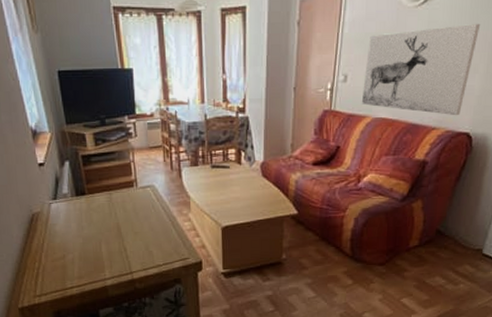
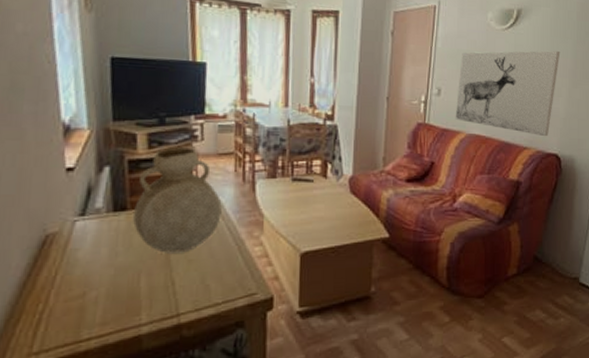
vase: none [91,143,156,227] -> present [133,147,222,253]

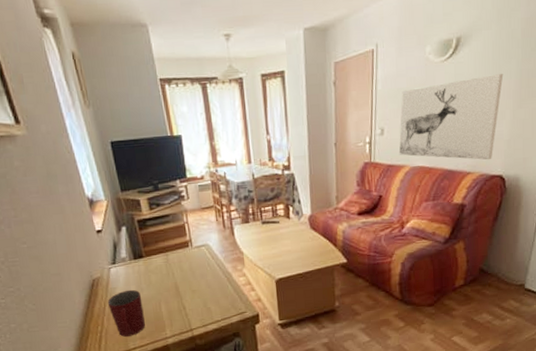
mug: none [60,253,114,321] -> present [107,289,145,337]
vase: present [133,147,222,253] -> none [148,206,211,287]

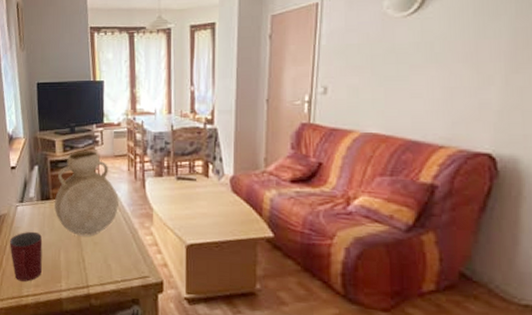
vase: none [148,206,211,287] -> present [55,150,119,236]
wall art: present [399,73,504,160] -> none [345,31,490,134]

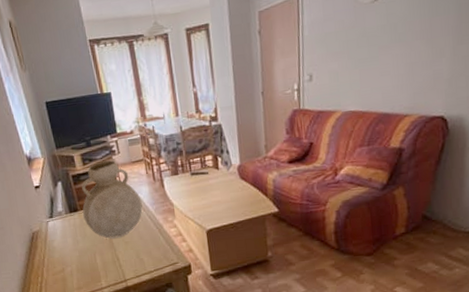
mug: present [9,231,43,282] -> none [46,242,82,287]

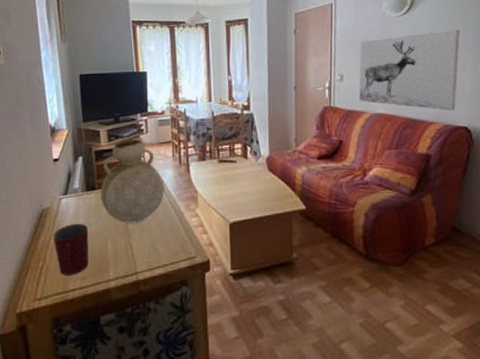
mug: none [46,242,82,287] -> present [53,223,89,275]
wall art: none [329,9,441,101] -> present [358,29,460,111]

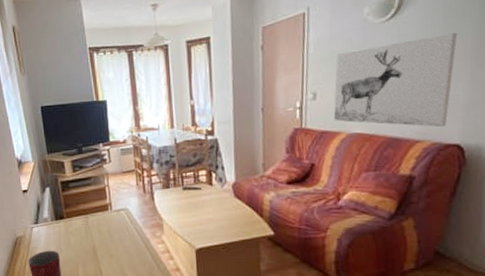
vase: present [100,139,164,223] -> none [69,169,130,250]

